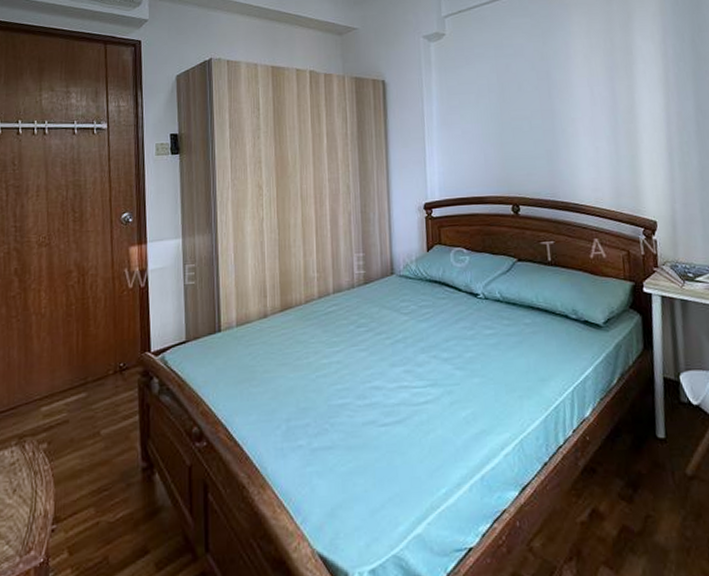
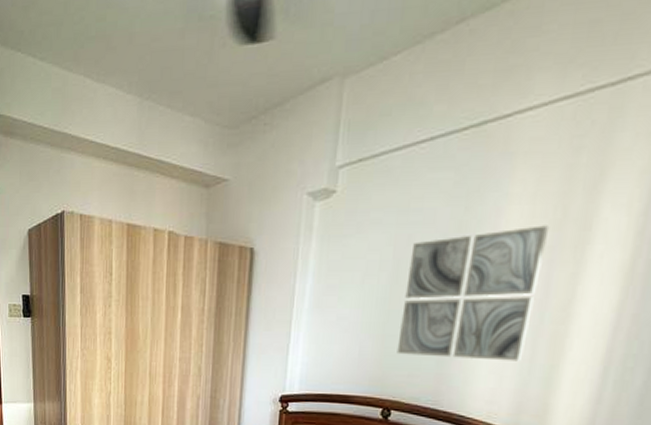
wall art: none [510,53,610,158] -> present [397,225,550,361]

